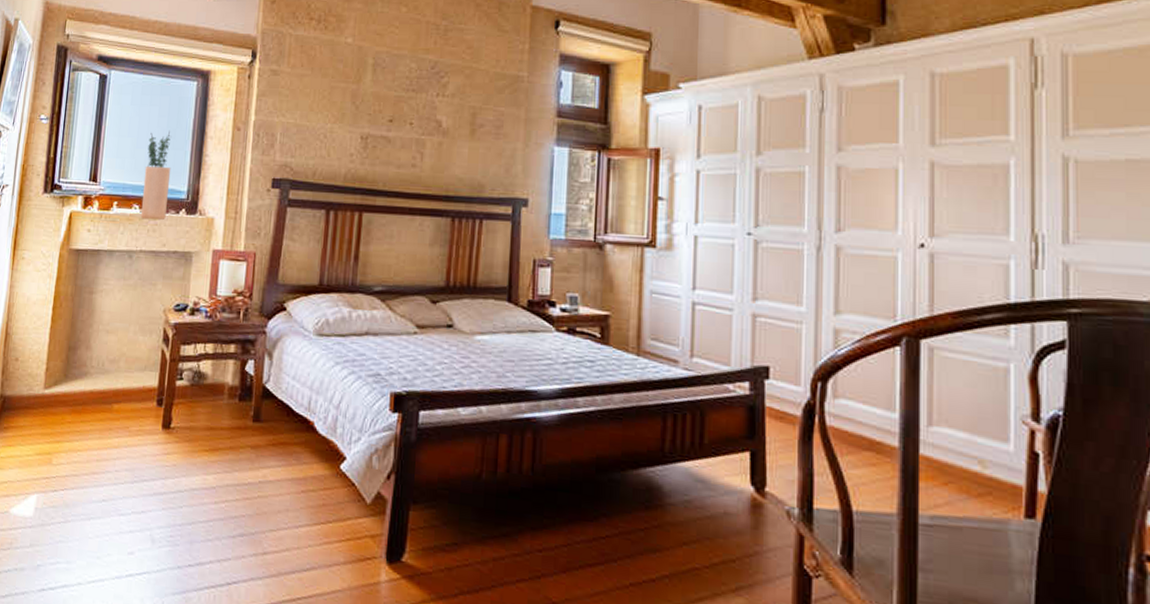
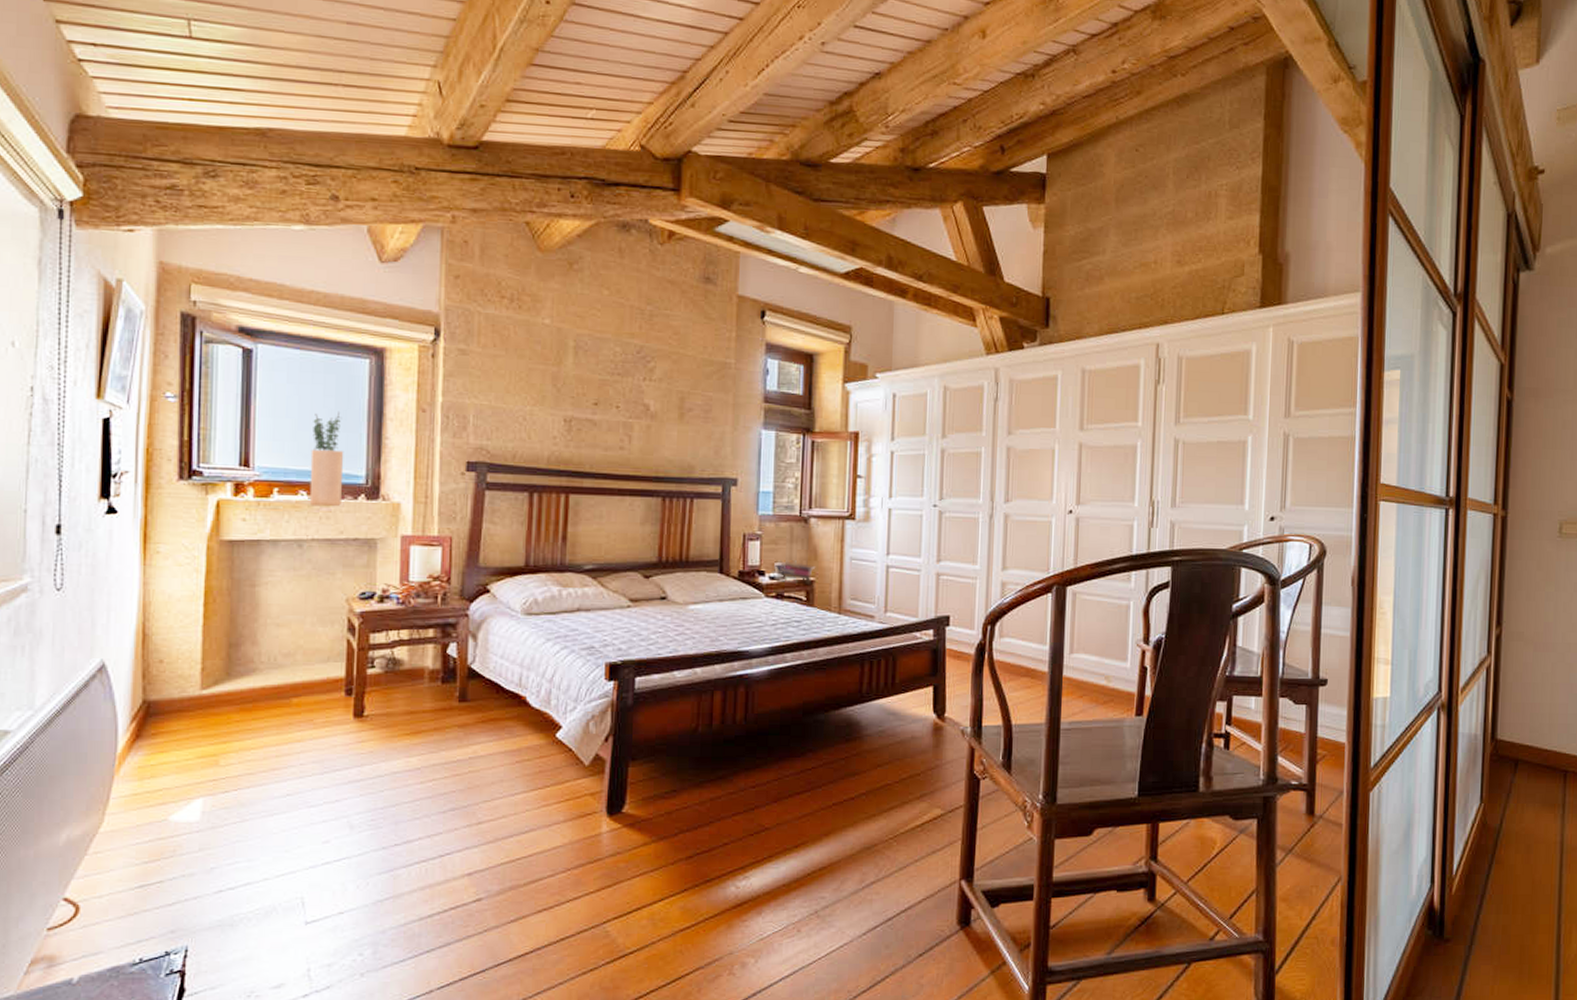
books: none [570,292,612,321] -> present [778,561,816,585]

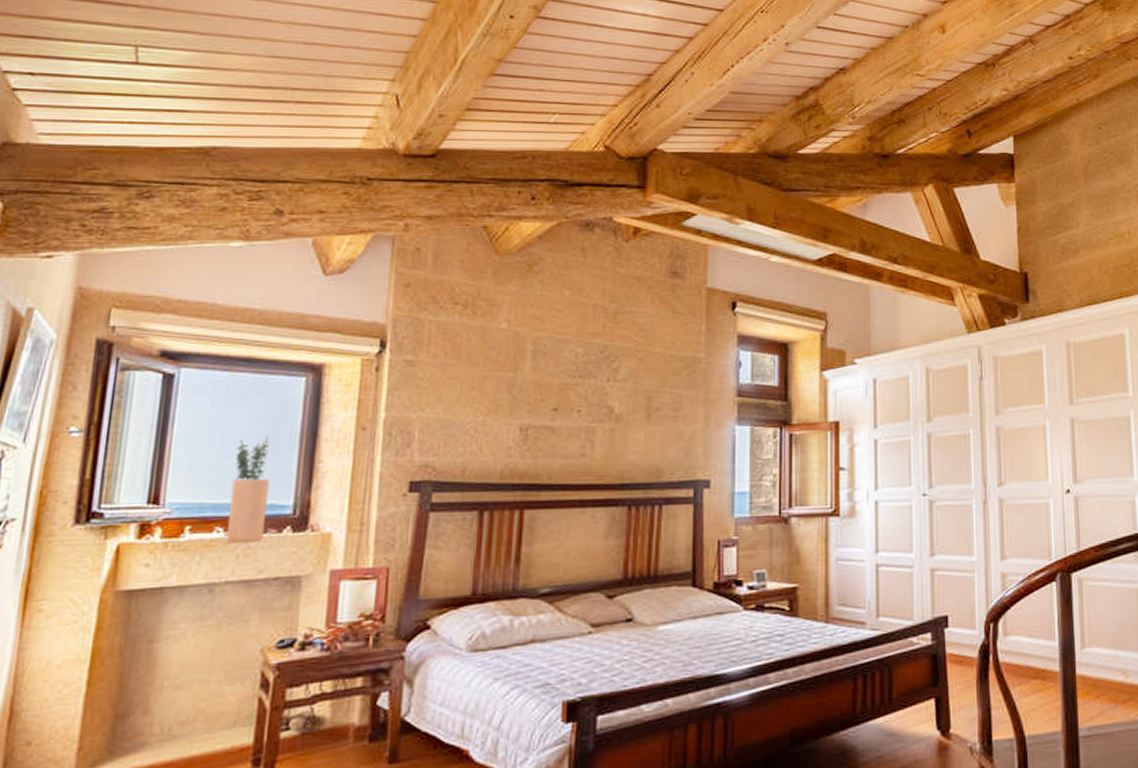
books: present [778,561,816,585] -> none [757,567,799,593]

